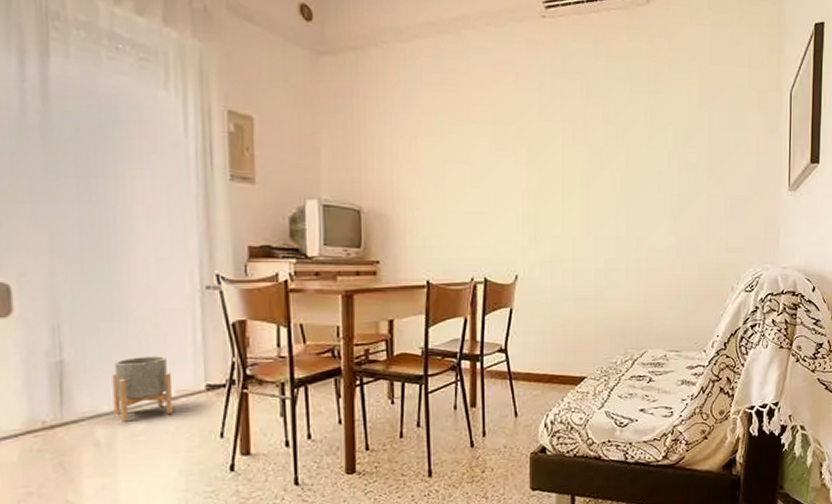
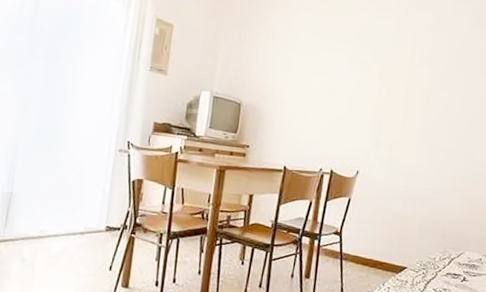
planter: present [112,356,172,422] -> none [39,197,83,246]

